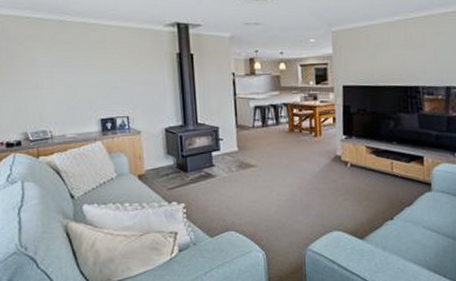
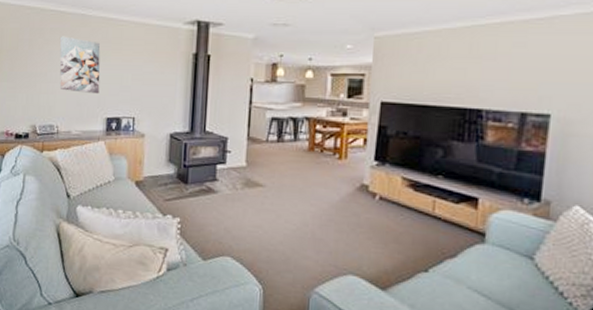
wall art: none [41,42,90,97] -> present [59,36,101,95]

